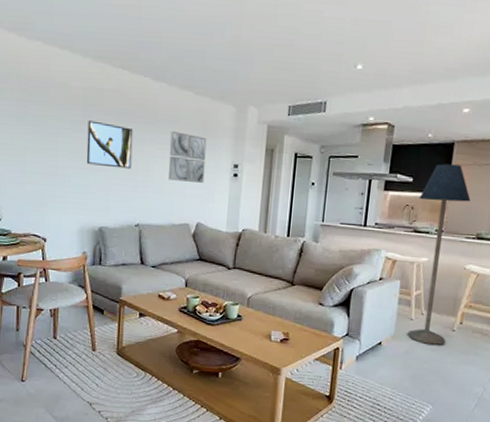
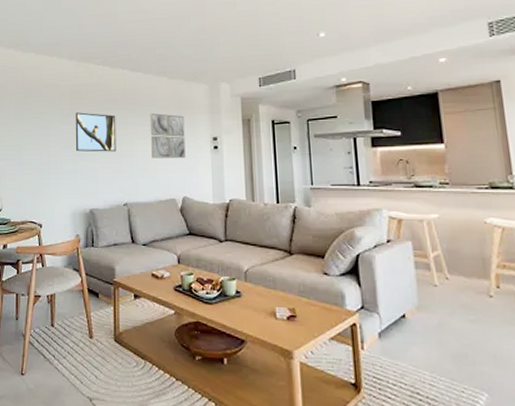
floor lamp: present [407,163,471,345] -> none [412,113,484,315]

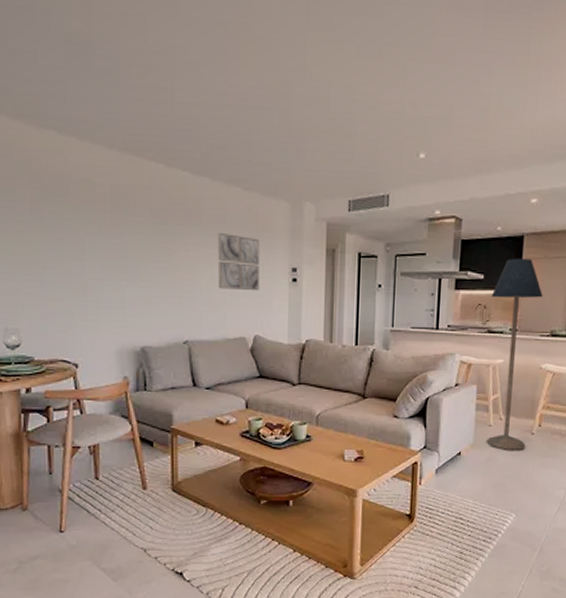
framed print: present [75,112,116,152] -> none [119,223,175,278]
floor lamp: none [412,113,484,315] -> present [486,258,543,450]

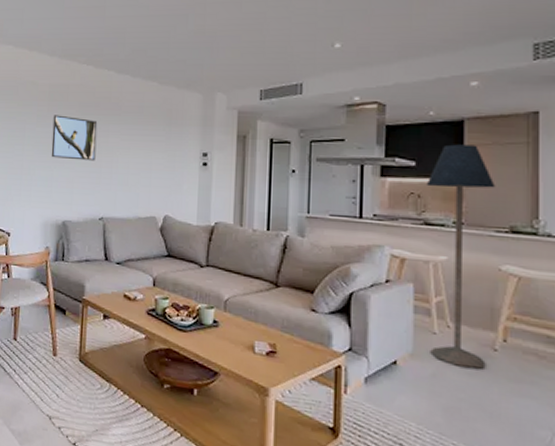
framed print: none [119,223,175,278] -> present [51,115,98,161]
wall art: present [217,232,260,292] -> none [133,121,173,174]

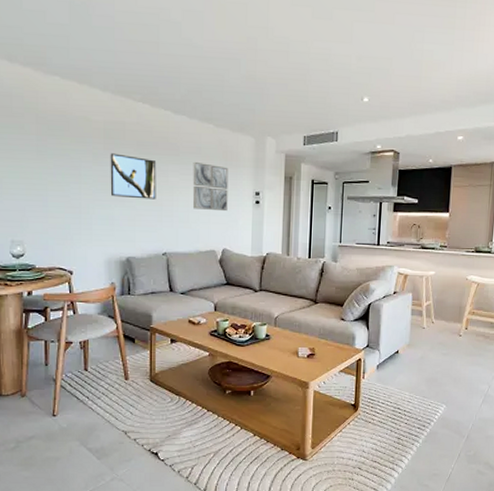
wall art: none [133,121,173,174] -> present [192,161,229,212]
floor lamp: present [426,144,495,369] -> none [420,186,469,350]

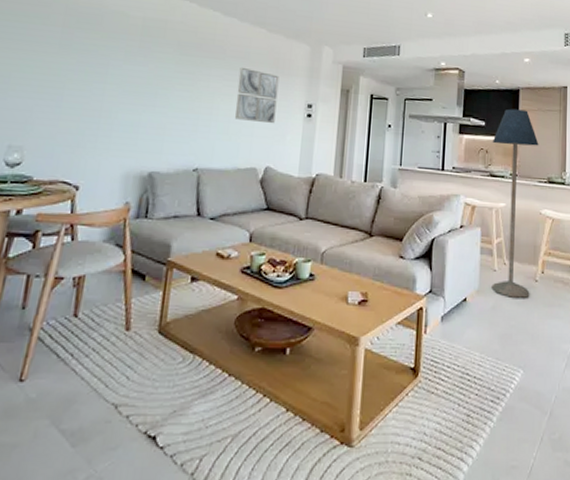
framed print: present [110,153,157,200] -> none [139,52,198,106]
floor lamp: none [420,186,469,350] -> present [491,108,539,298]

